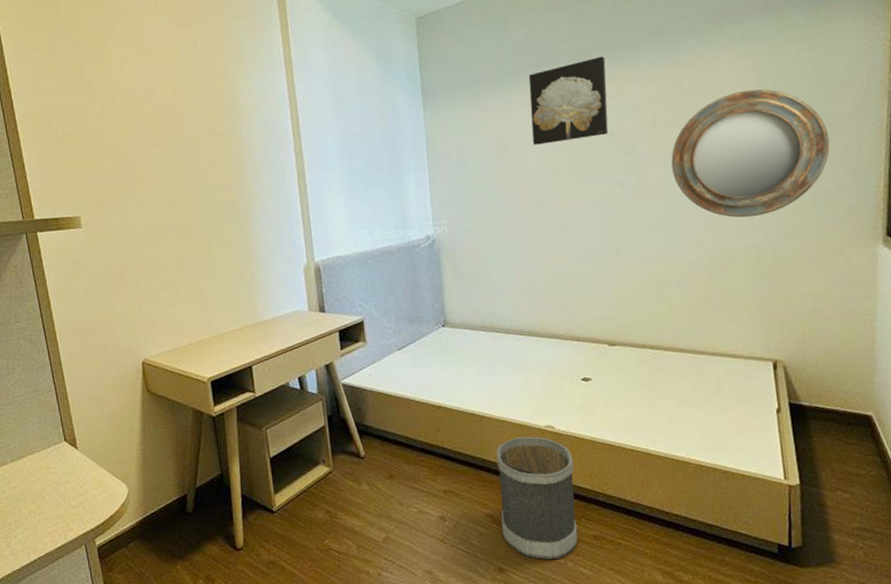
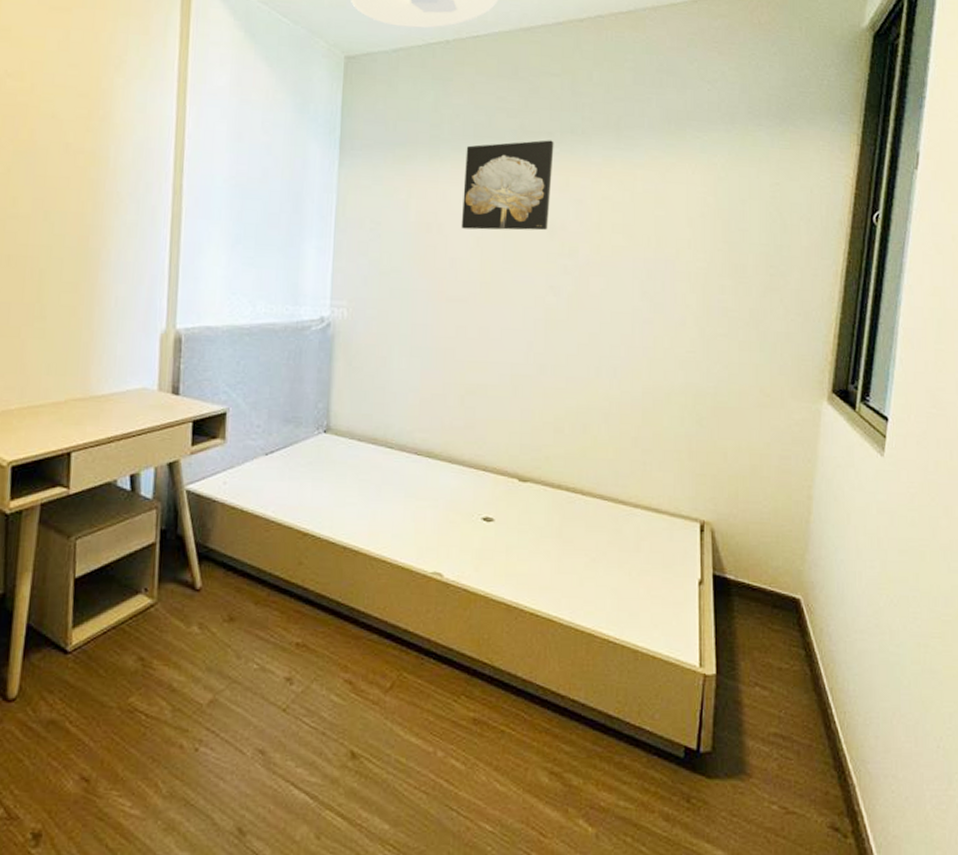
wastebasket: present [496,436,578,560] -> none [362,584,461,747]
home mirror: present [671,89,830,218] -> none [613,206,783,351]

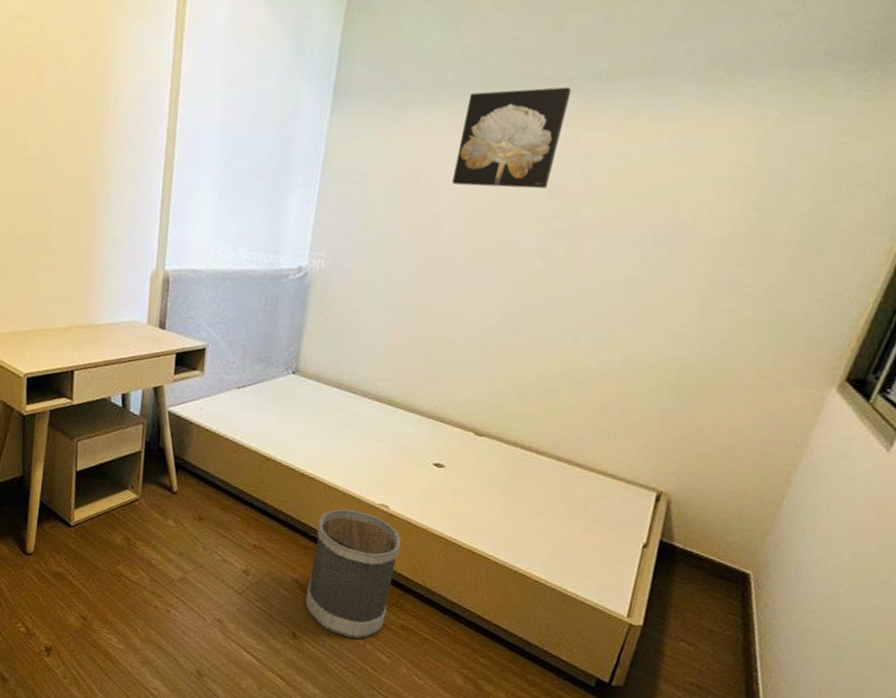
wastebasket: none [362,584,461,747] -> present [305,509,401,639]

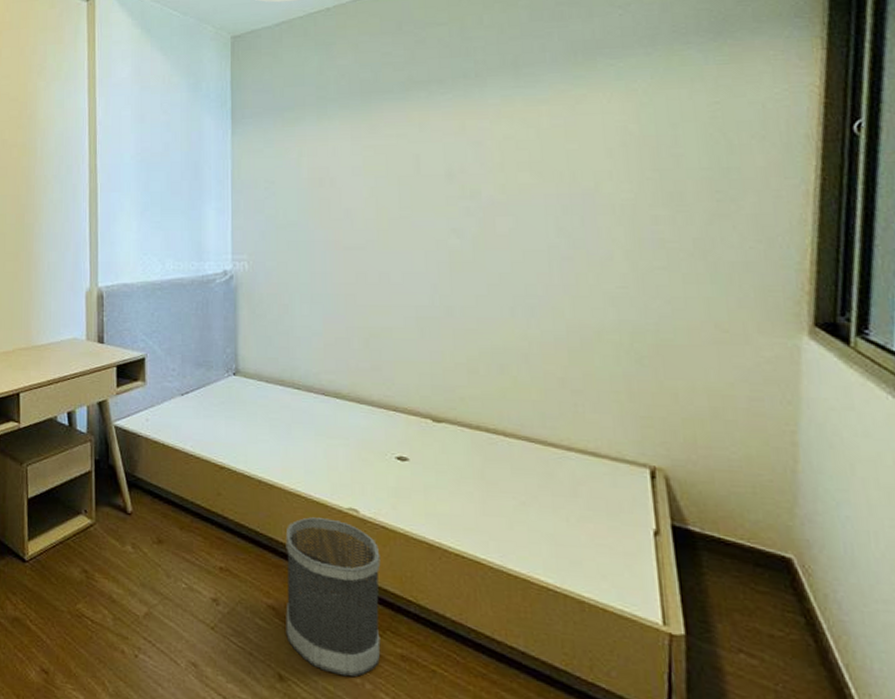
wall art: present [451,87,572,189] -> none [353,87,446,180]

